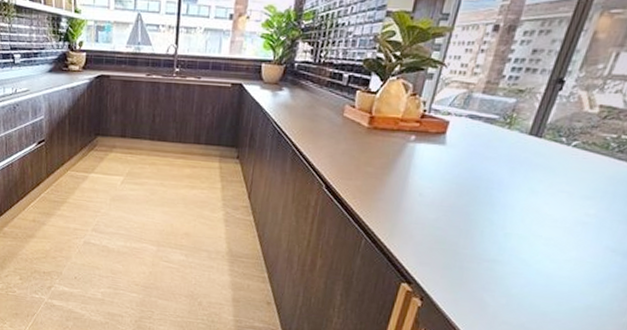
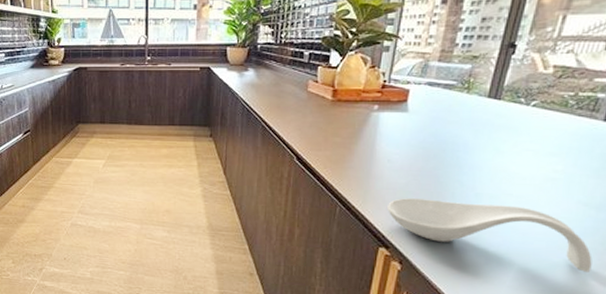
spoon rest: none [414,234,613,318] -> present [387,198,593,272]

